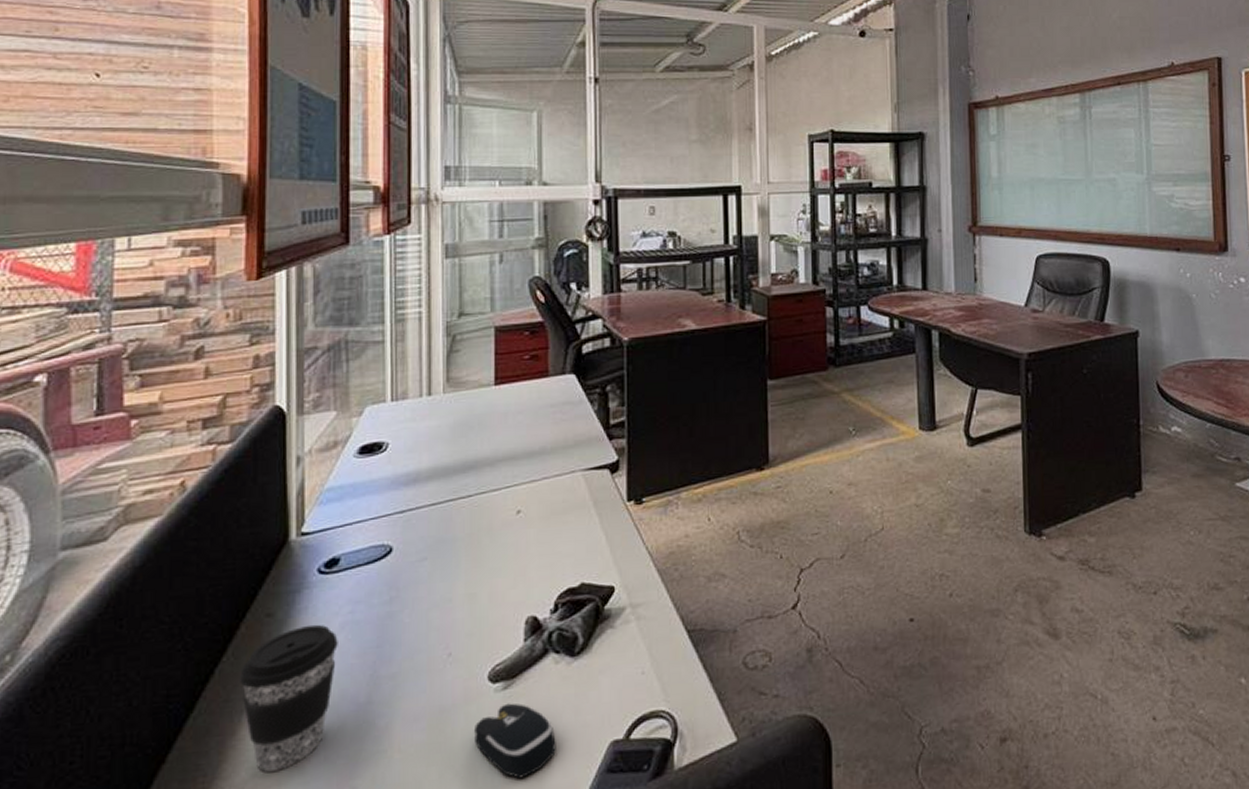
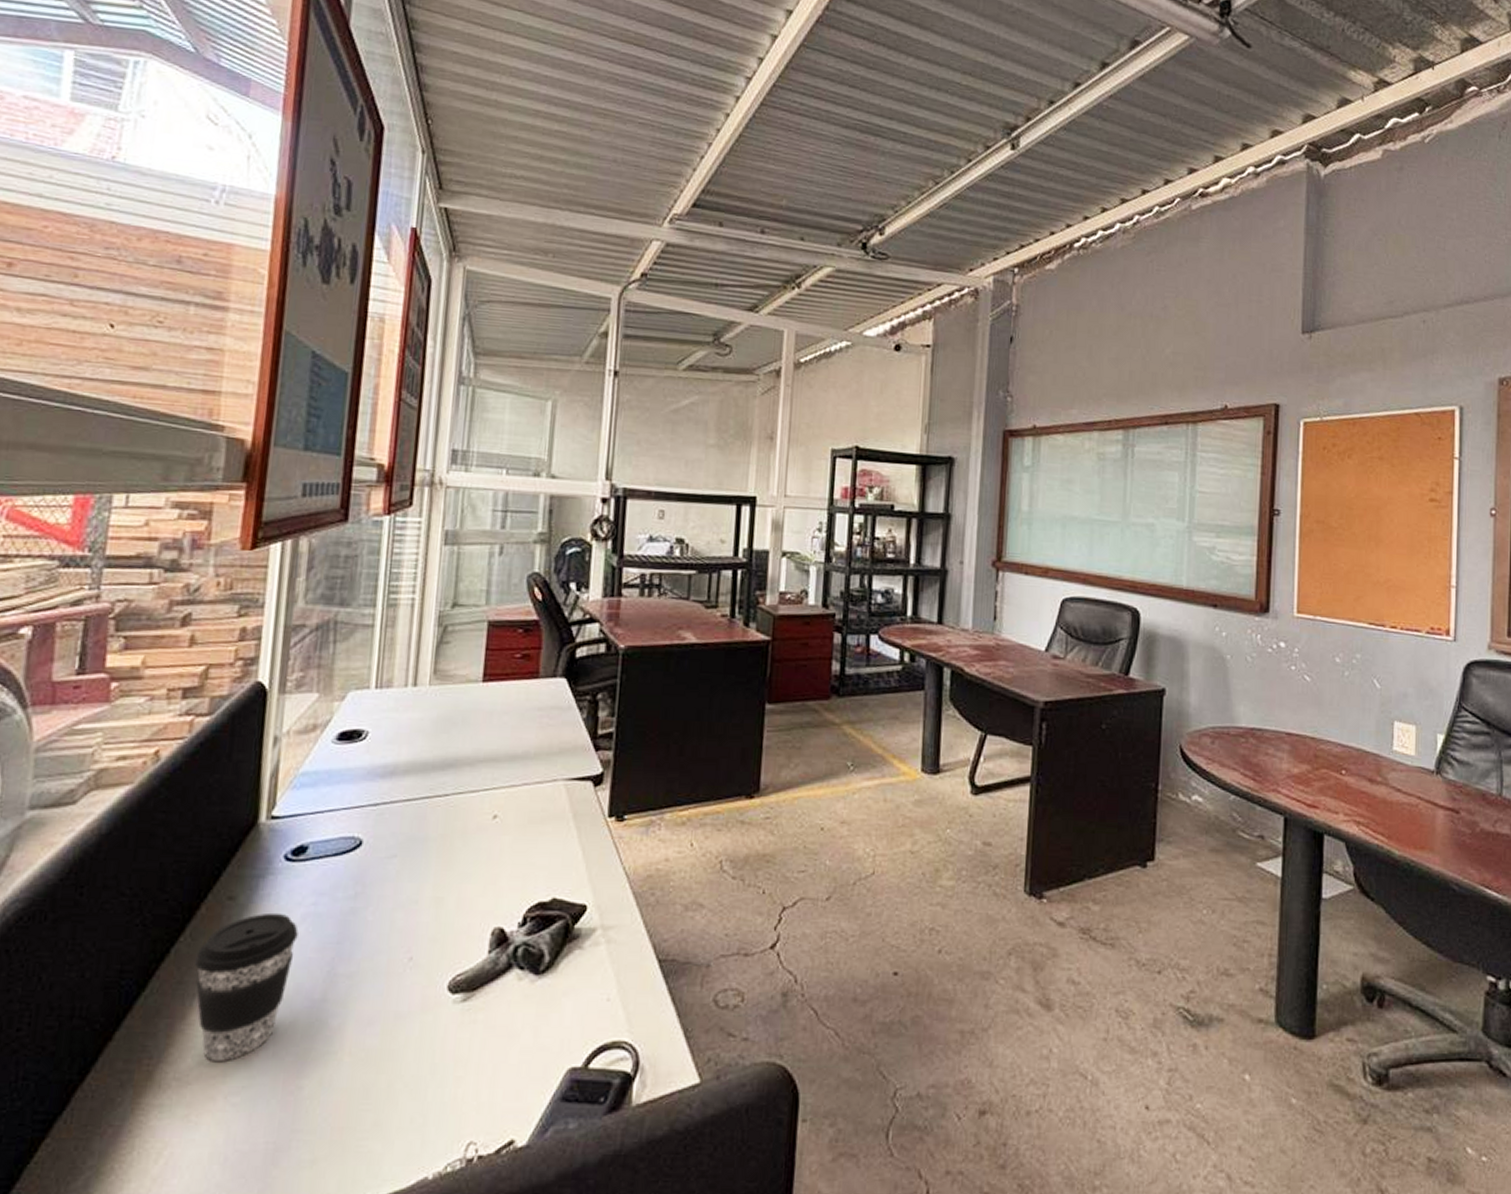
computer mouse: present [473,703,556,779] -> none [427,1016,512,1097]

